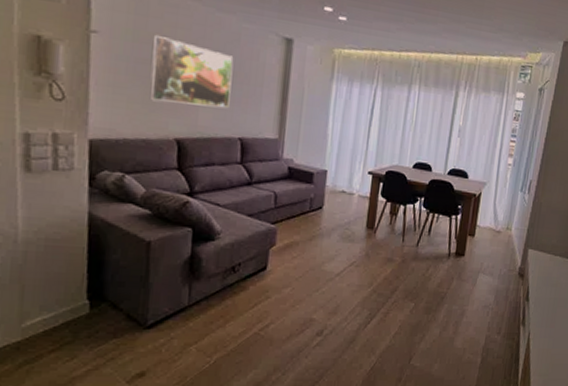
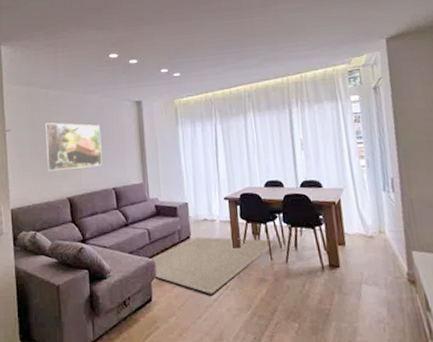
rug: none [274,208,413,269] -> present [152,236,277,295]

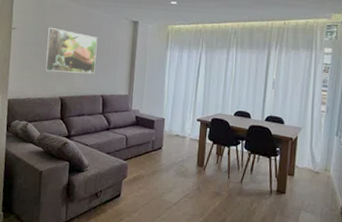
rug: present [152,236,277,295] -> none [126,148,236,199]

